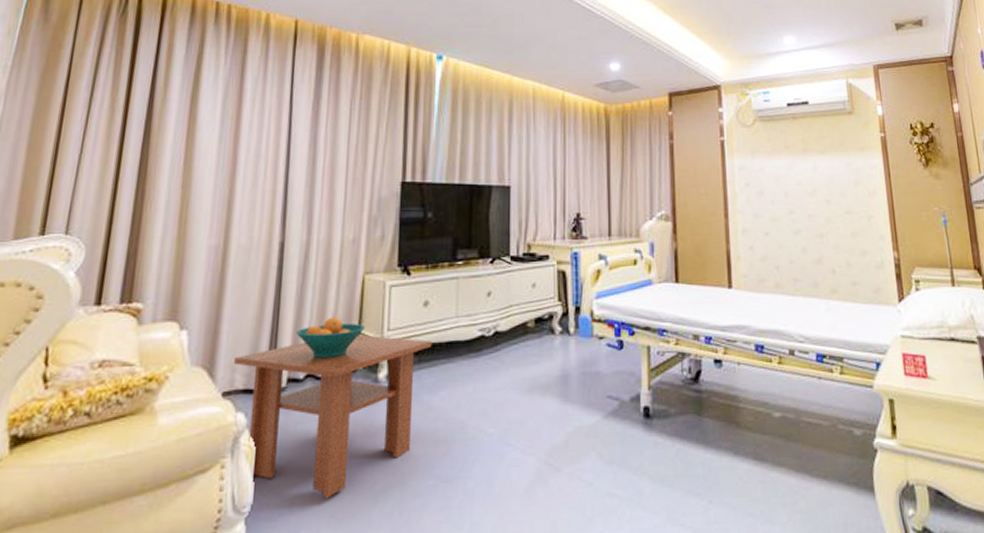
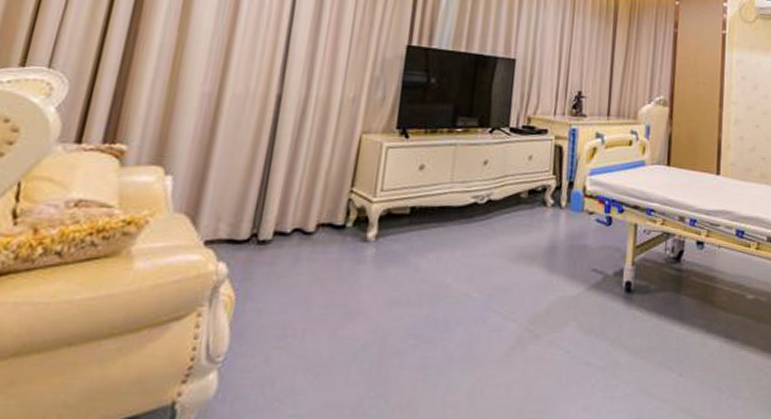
coffee table: present [234,334,432,498] -> none [219,193,425,352]
fruit bowl: present [296,317,366,359] -> none [287,173,359,214]

